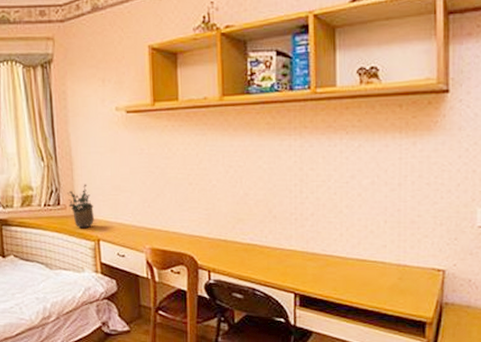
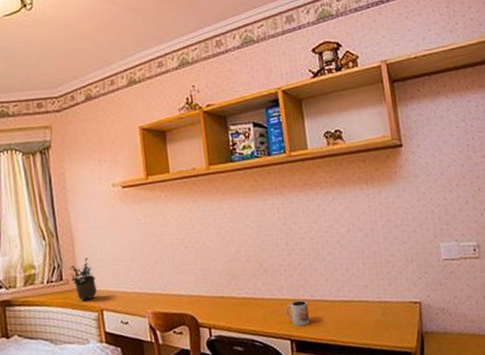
mug: none [292,253,318,281] -> present [285,300,310,327]

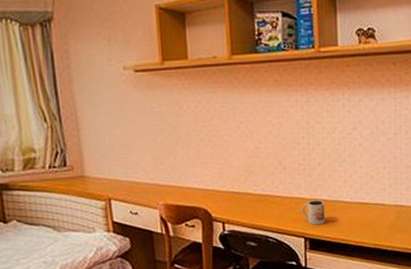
potted plant: present [69,257,97,301] -> none [74,144,104,189]

